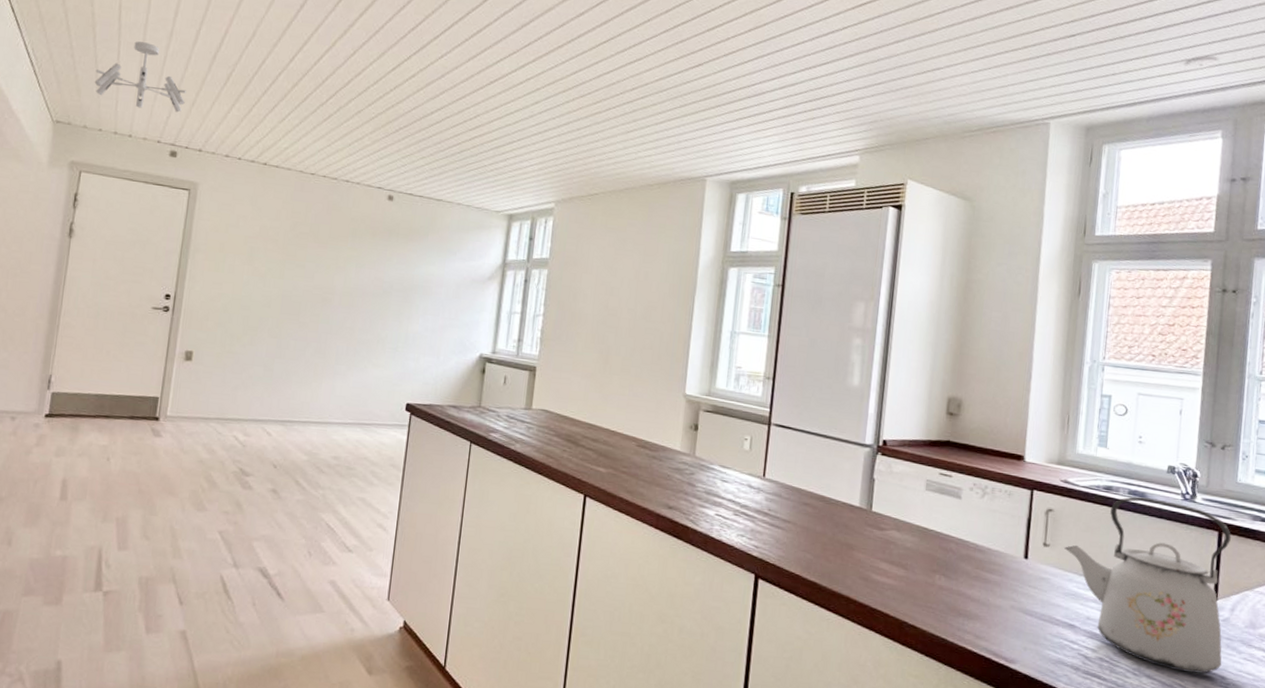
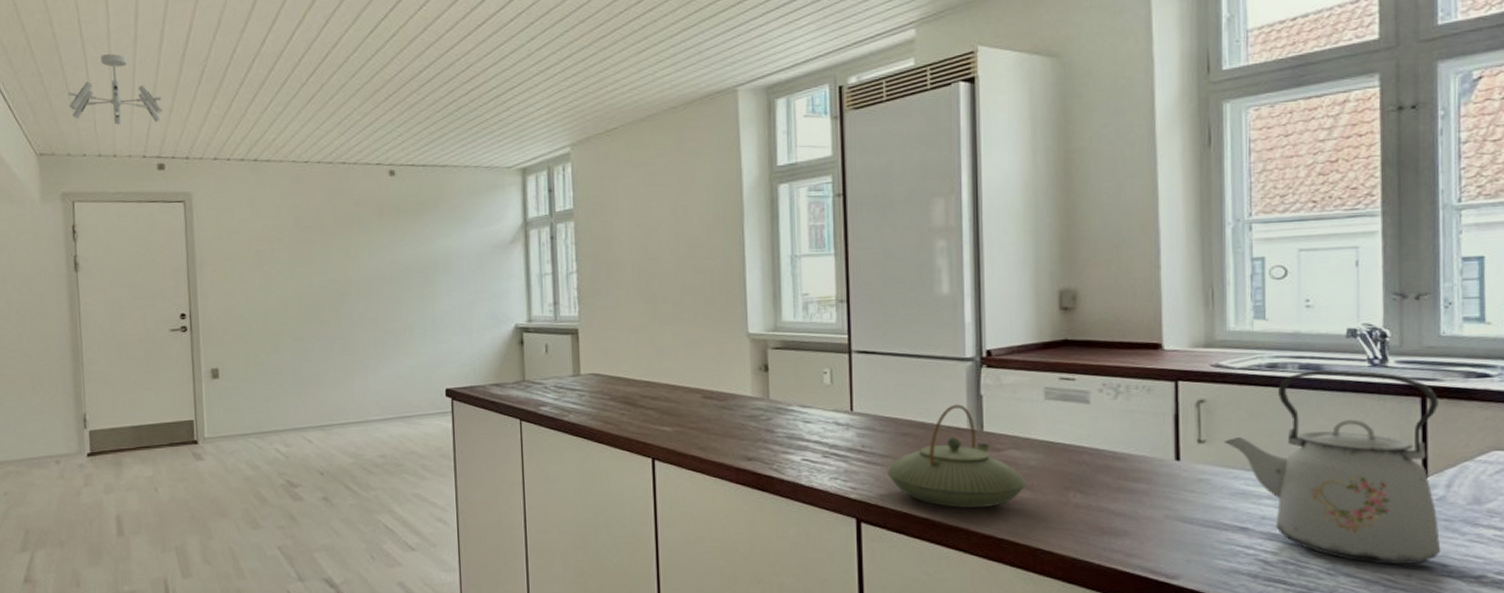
teapot: none [787,483,902,580] -> present [887,404,1027,508]

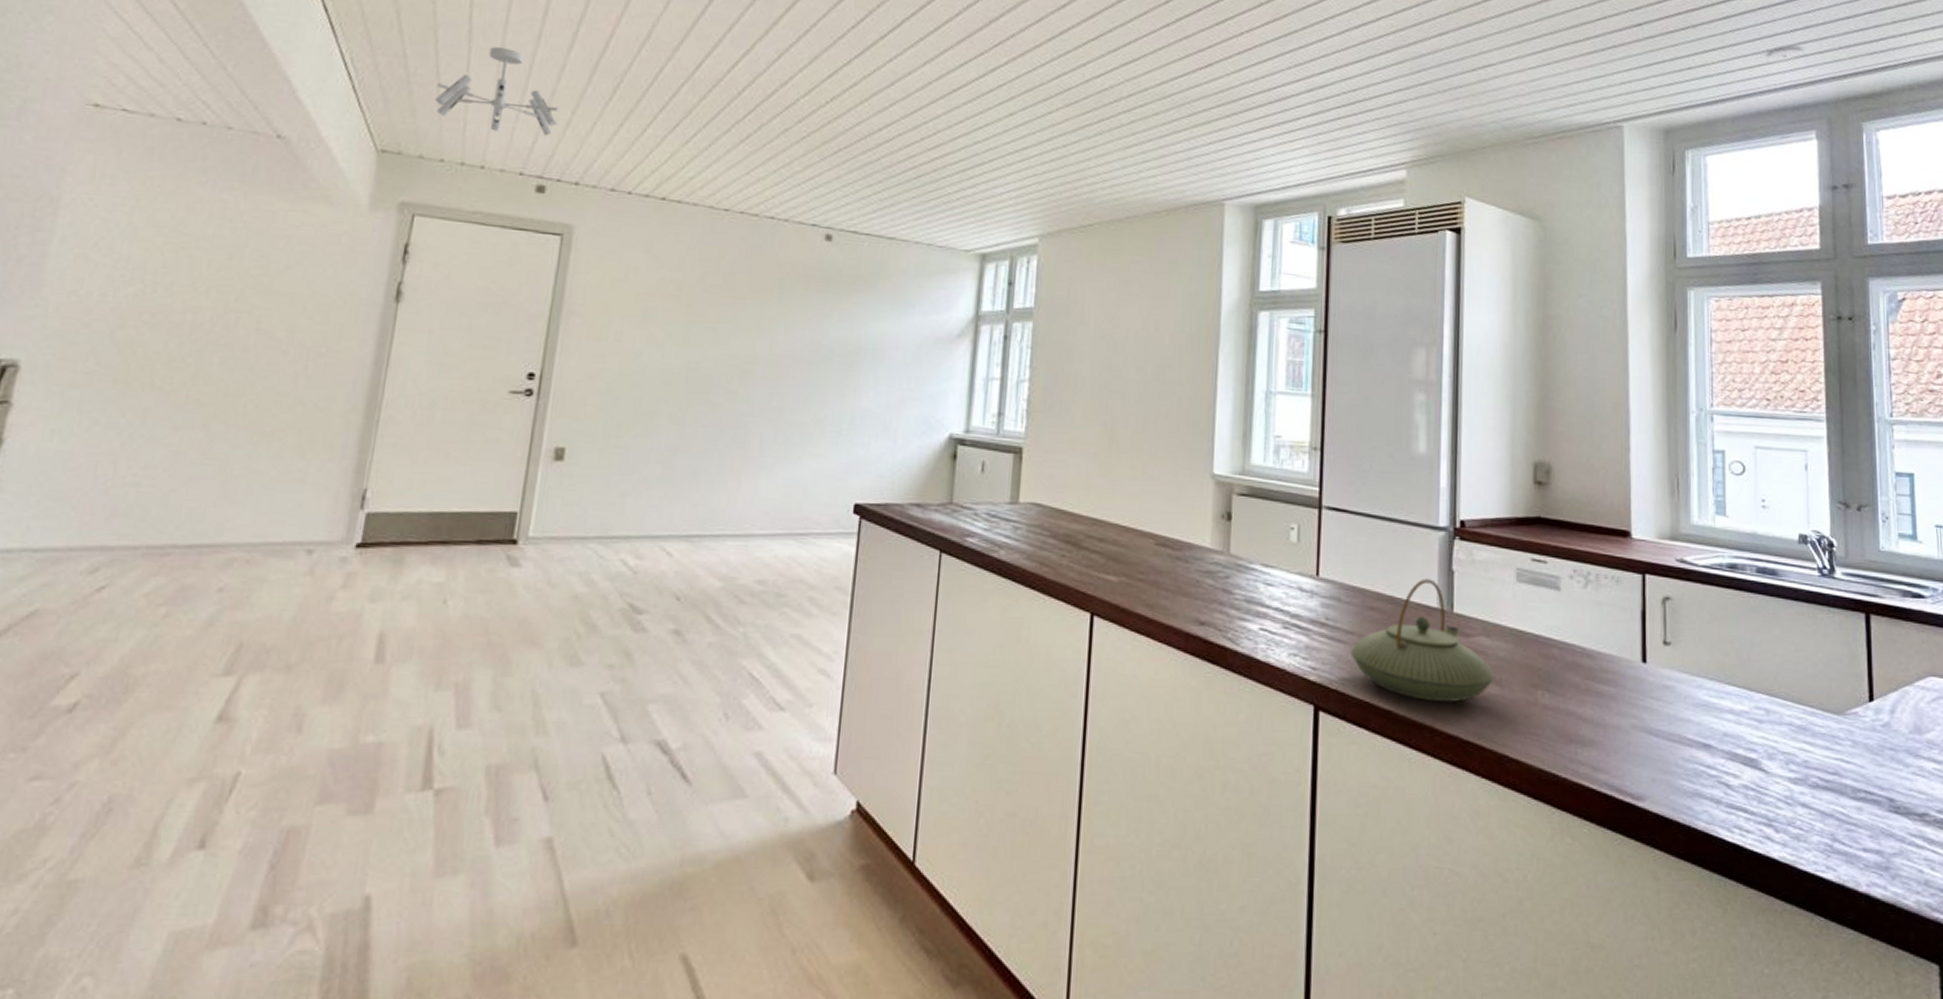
kettle: present [1223,370,1441,565] -> none [1687,575,1888,796]

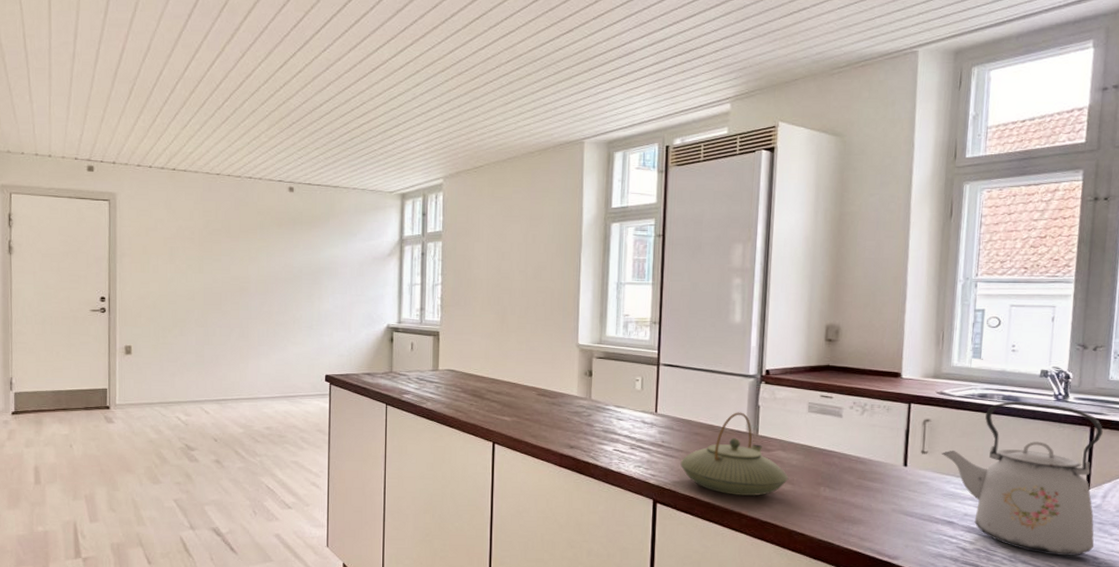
ceiling light fixture: present [434,47,559,136] -> none [10,67,95,130]
kettle: none [1687,575,1888,796] -> present [941,401,1103,556]

